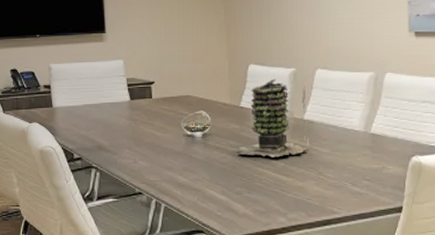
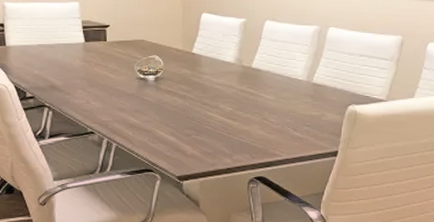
succulent plant: present [236,79,310,158] -> none [187,28,257,103]

